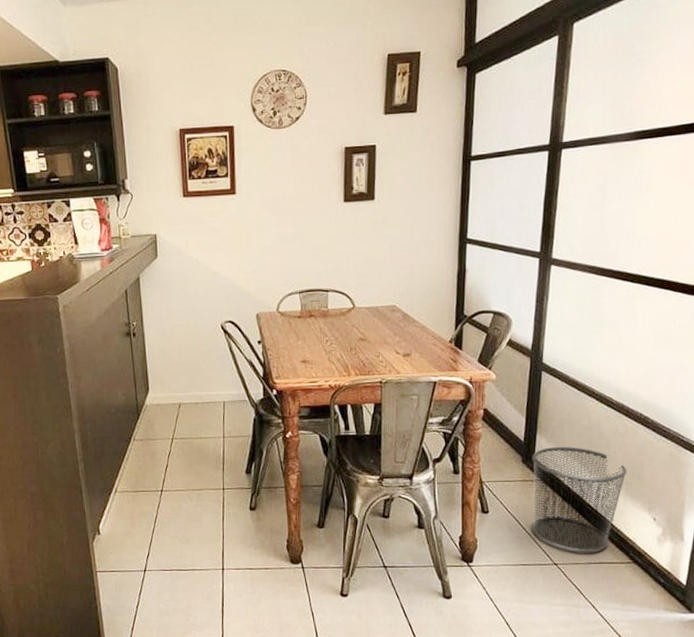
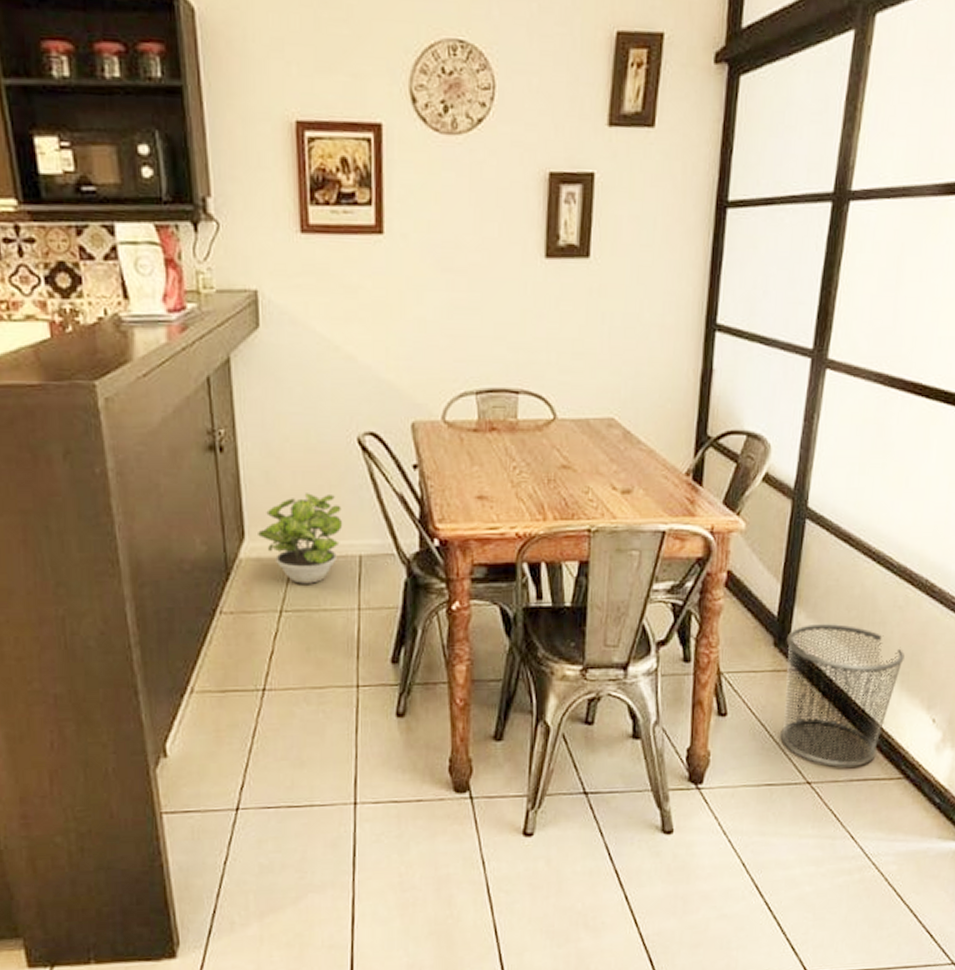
potted plant: none [157,361,212,421] -> present [258,493,343,584]

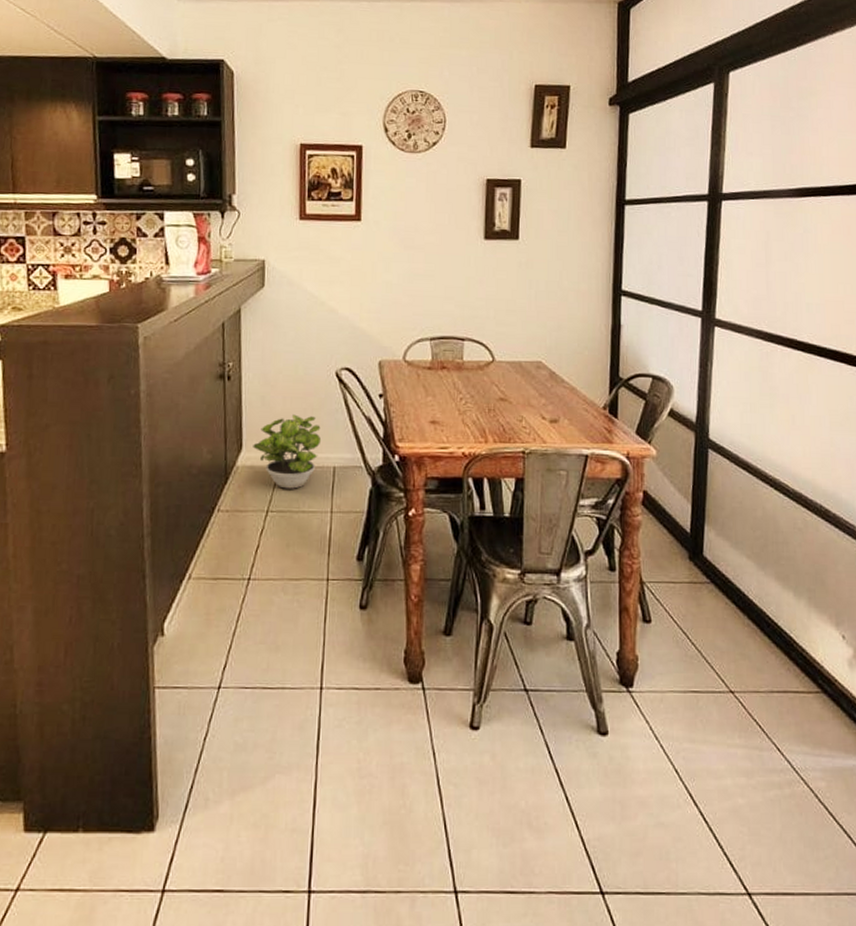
waste bin: present [780,623,905,768] -> none [700,540,809,679]

